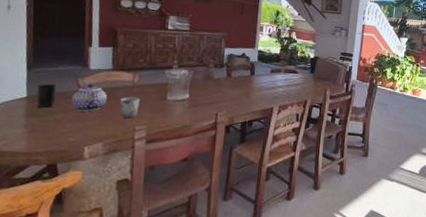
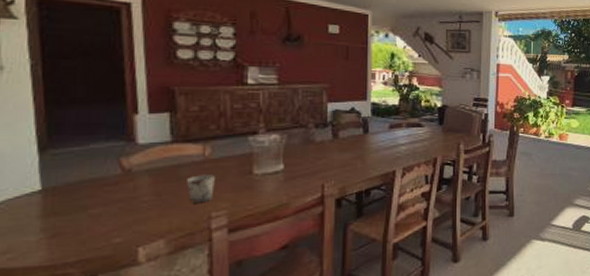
cup: present [36,83,57,108] -> none [56,168,89,202]
teapot: present [71,83,107,112] -> none [113,162,166,201]

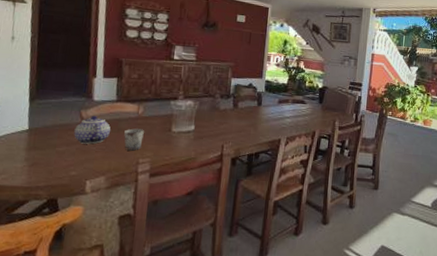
teapot: none [113,162,166,201] -> present [74,115,111,144]

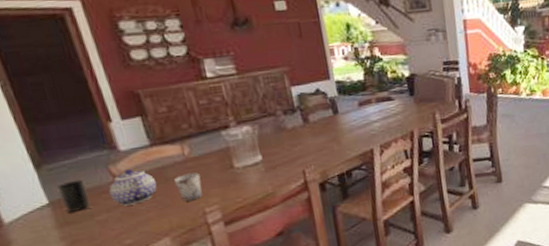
cup: none [38,115,60,140] -> present [56,179,90,212]

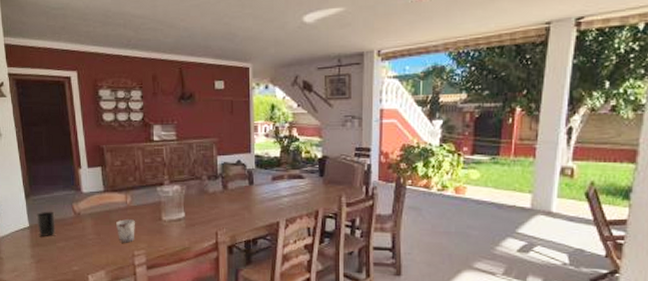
teapot: present [109,168,157,206] -> none [70,208,103,238]

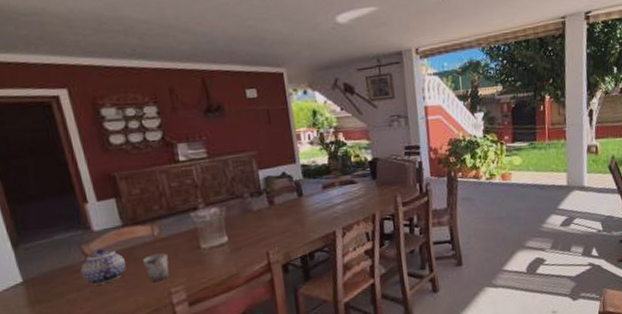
cup: present [36,211,56,236] -> none [31,258,62,291]
teapot: none [70,208,103,238] -> present [80,248,126,285]

